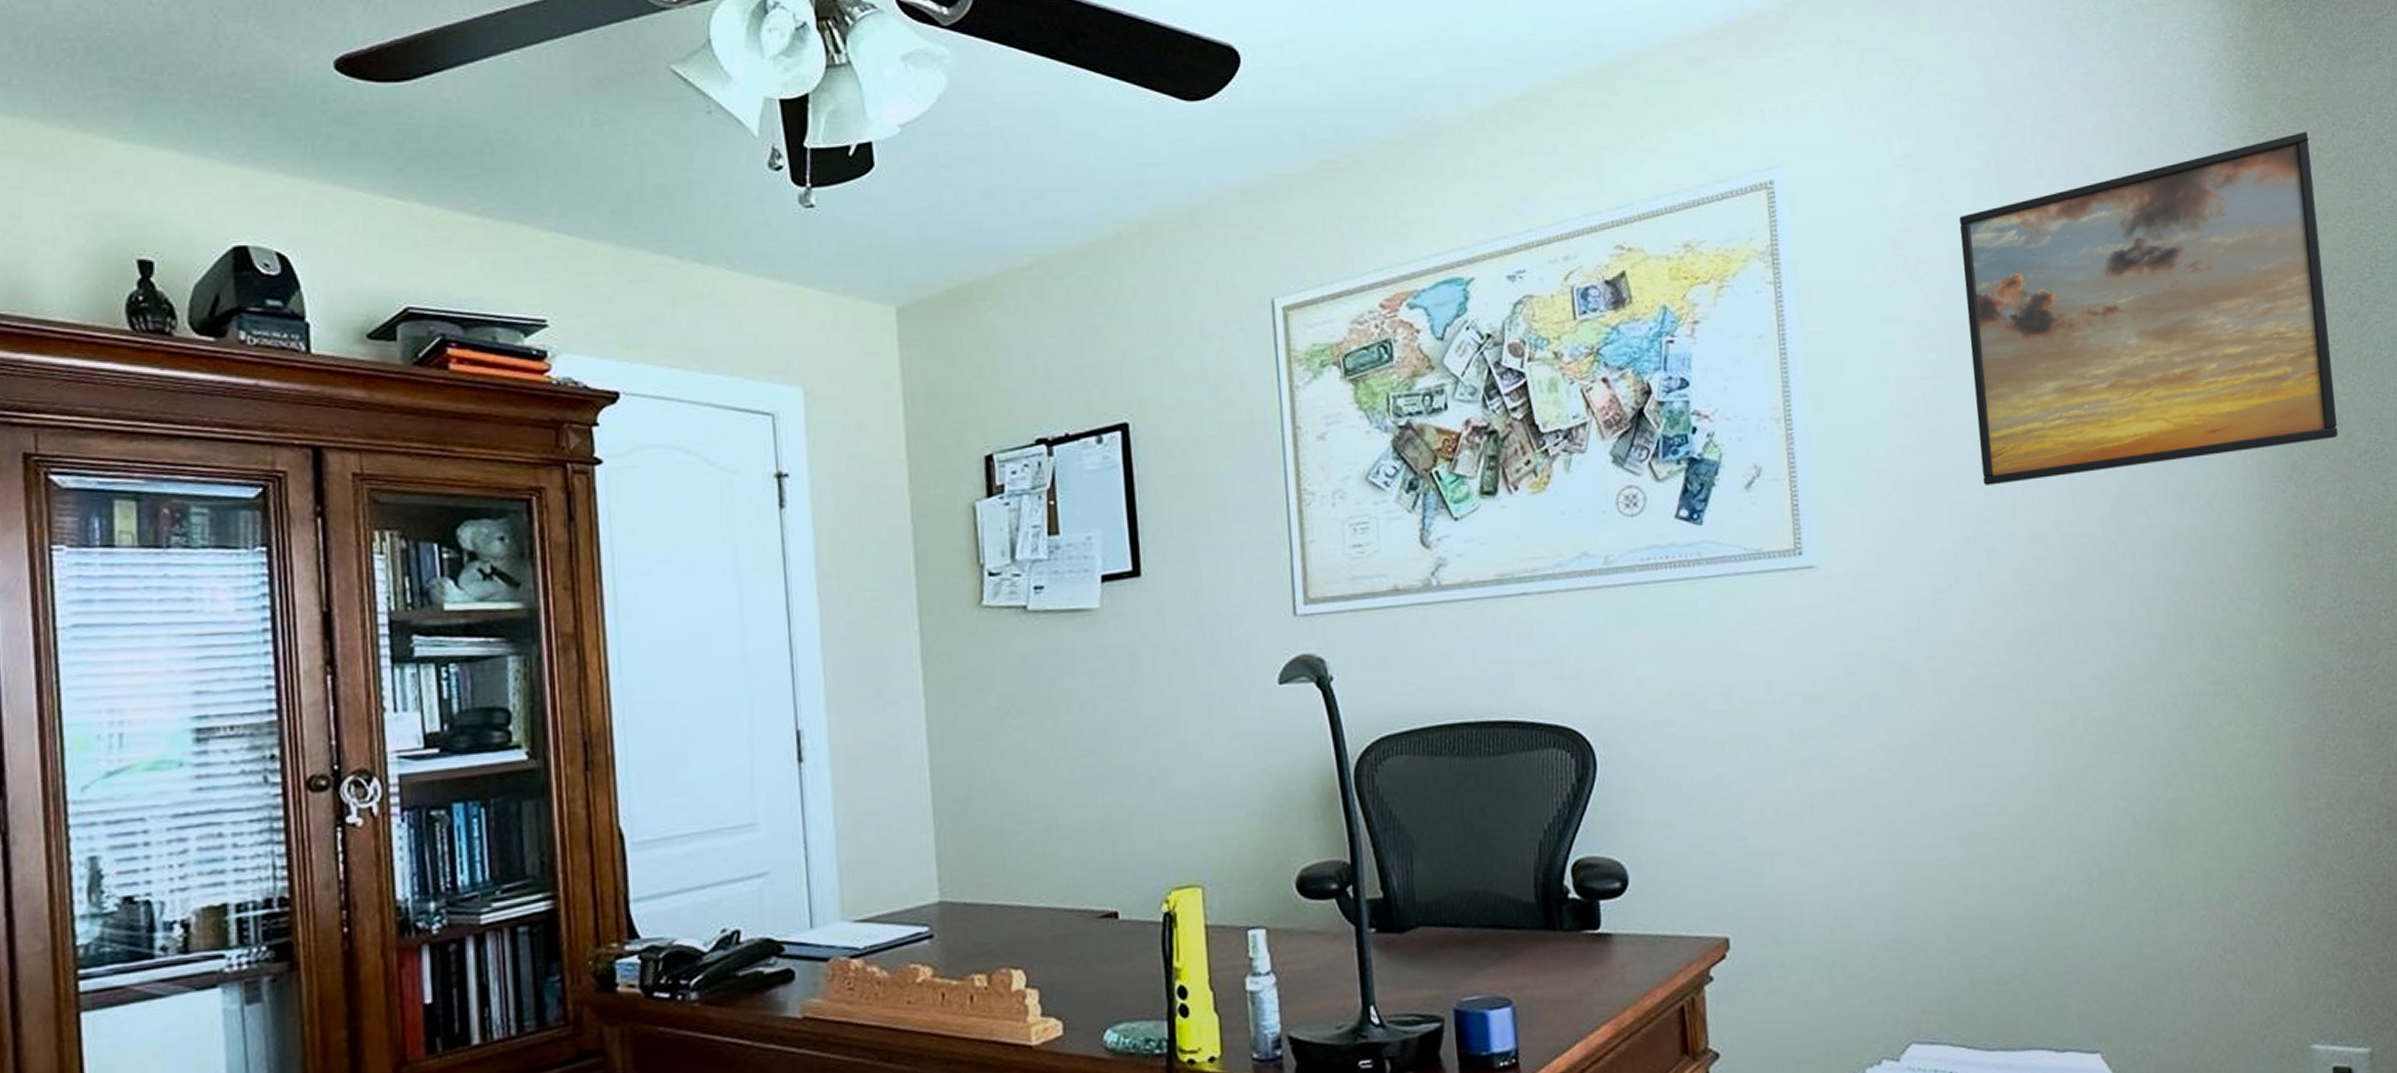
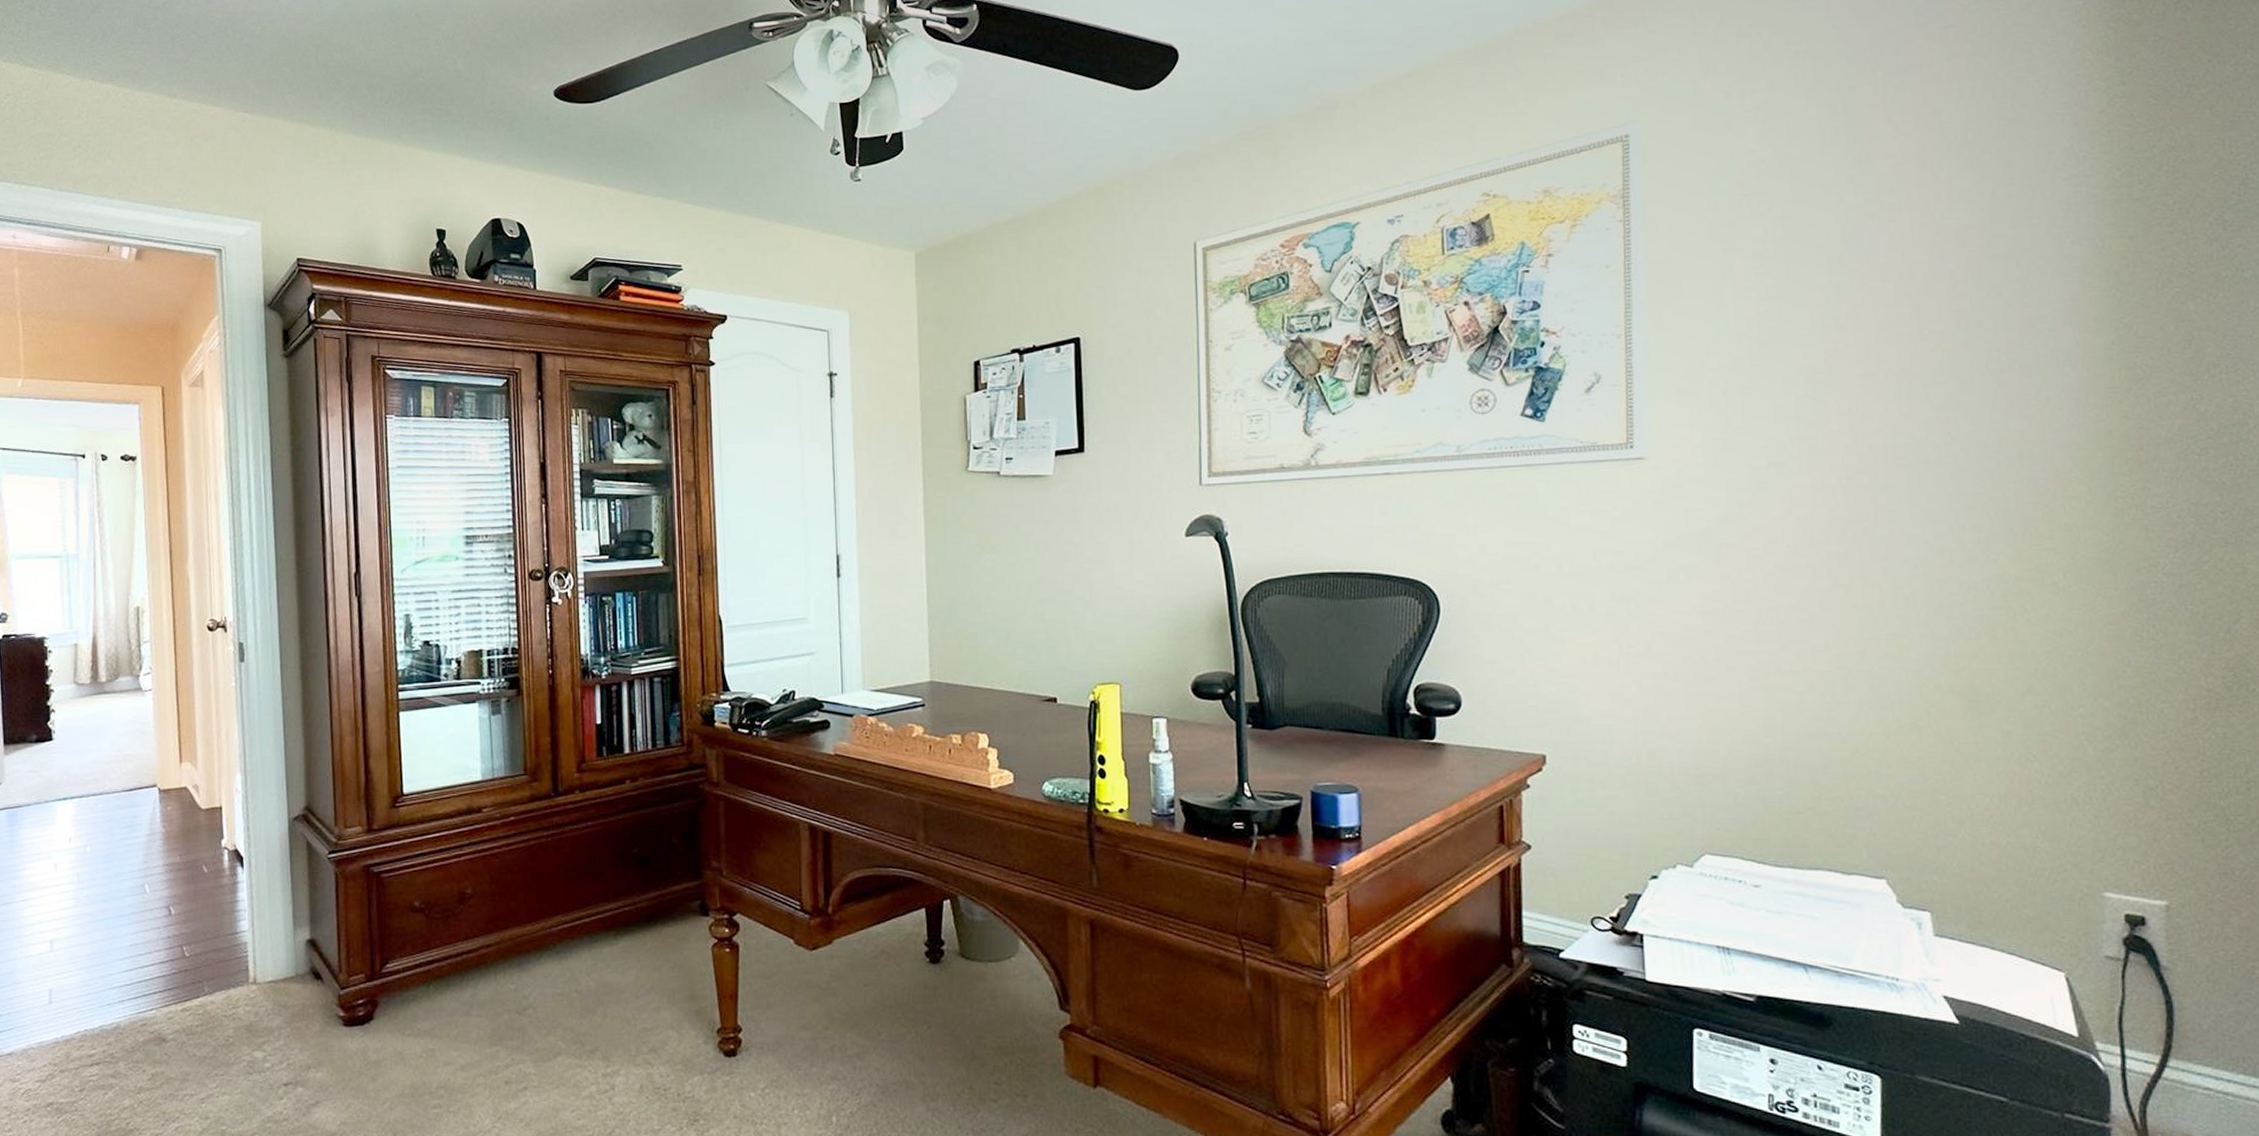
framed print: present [1959,131,2338,485] -> none [1804,69,2187,392]

